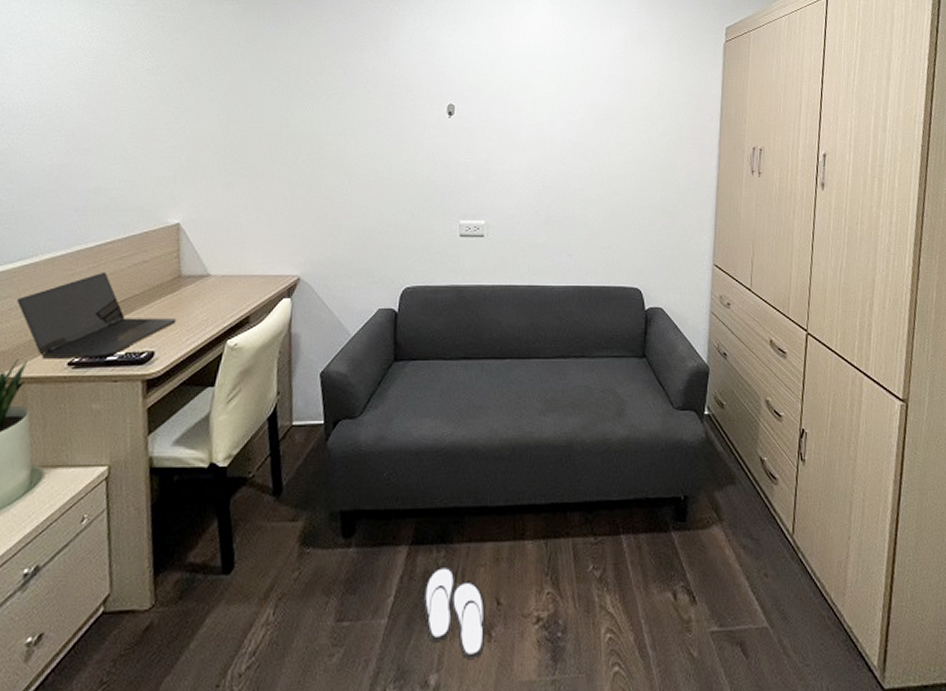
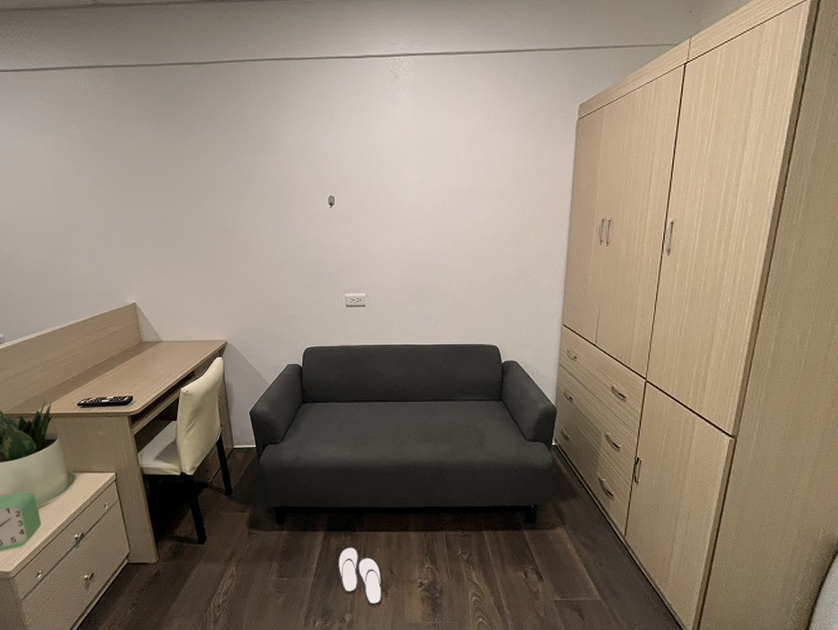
laptop: present [17,271,177,359] -> none [37,340,144,401]

